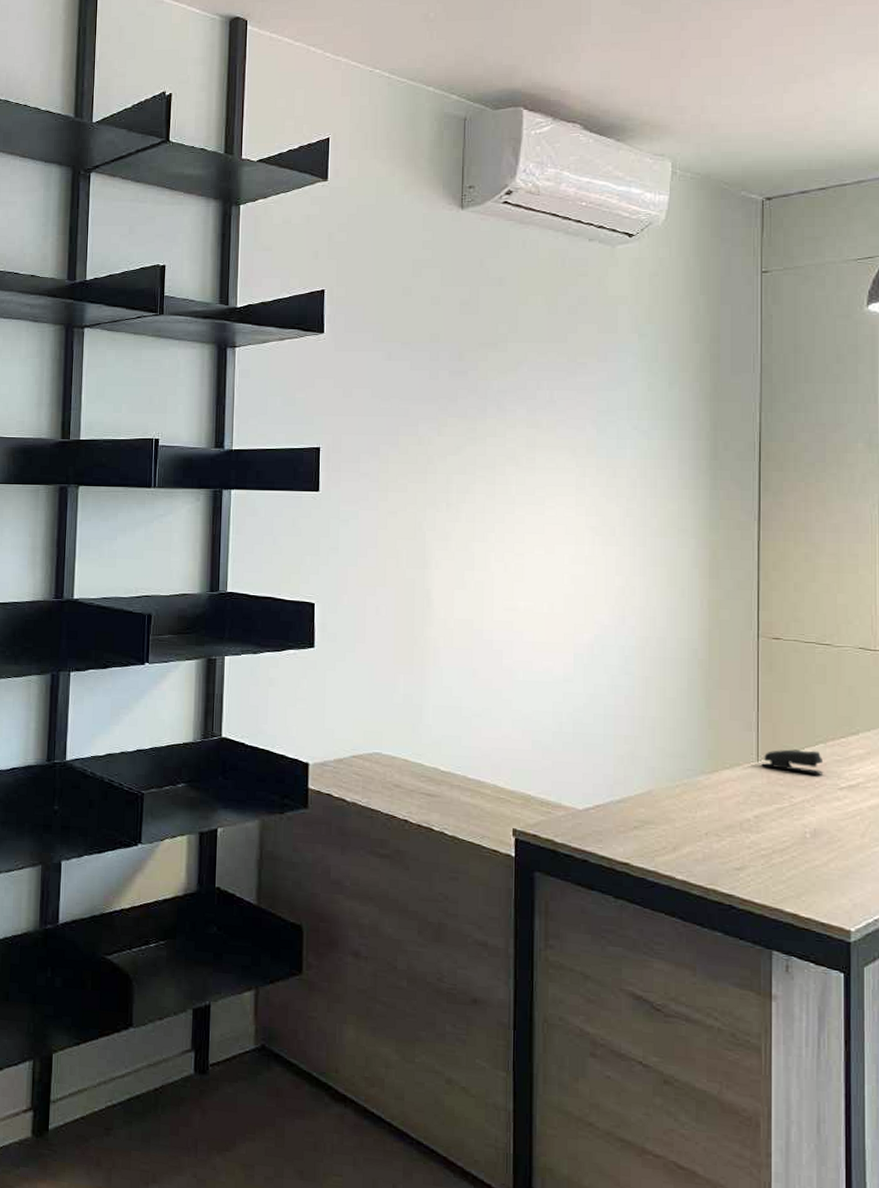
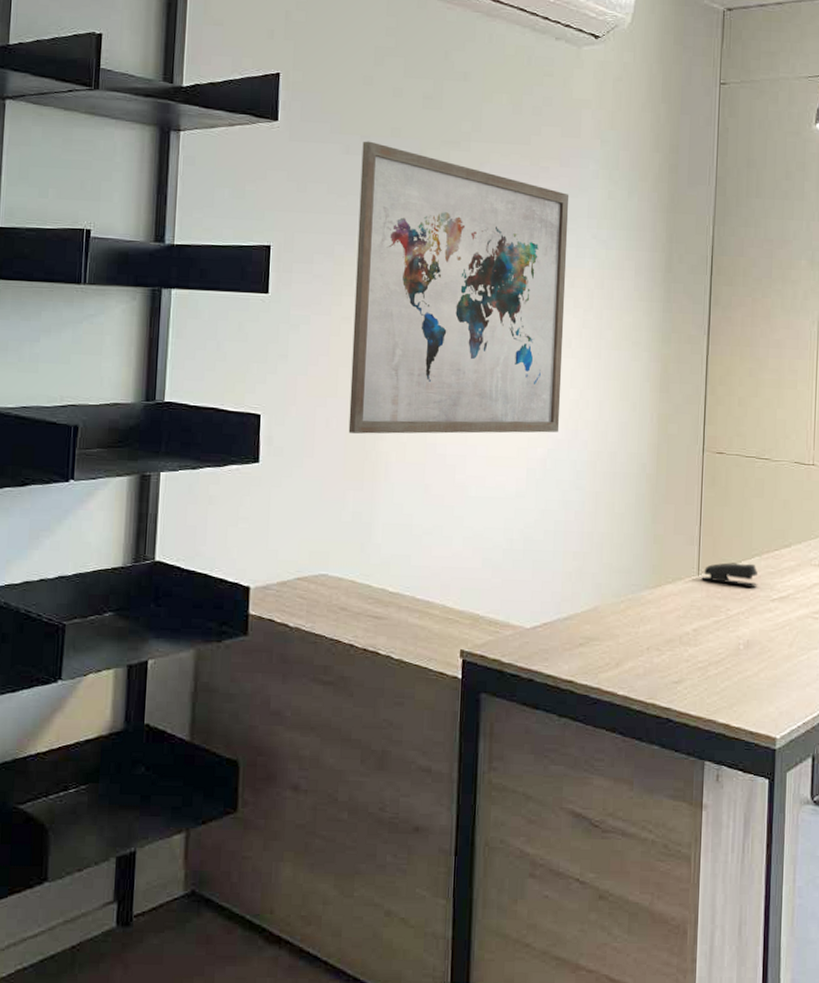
wall art: none [397,347,608,621] -> present [348,141,570,434]

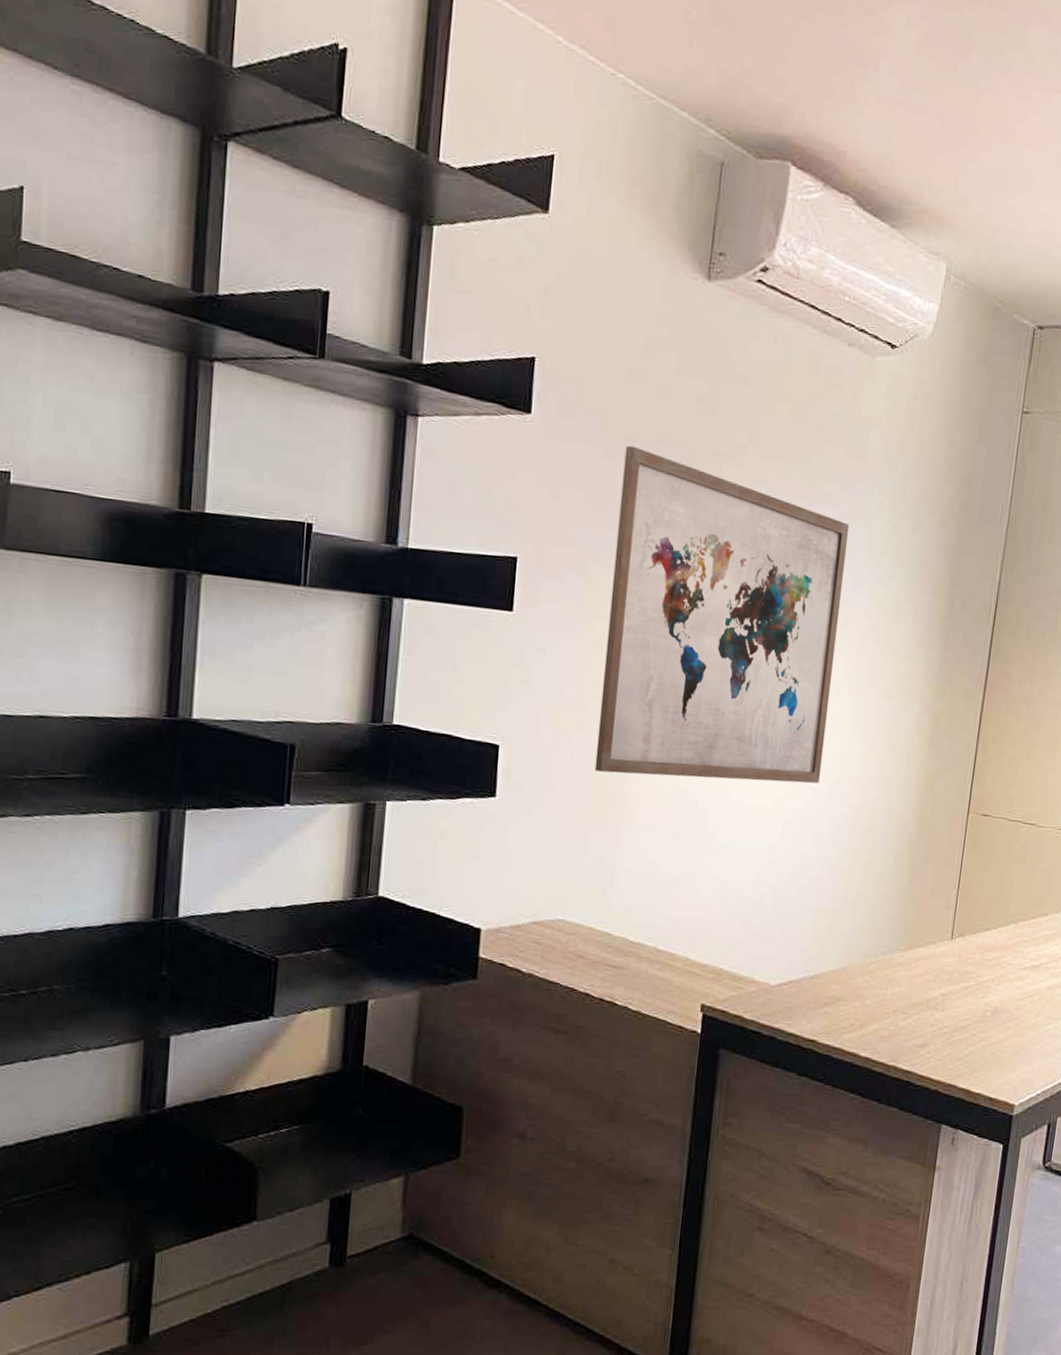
stapler: present [701,562,759,586] -> none [955,928,1013,954]

